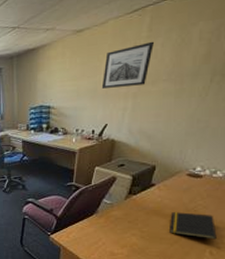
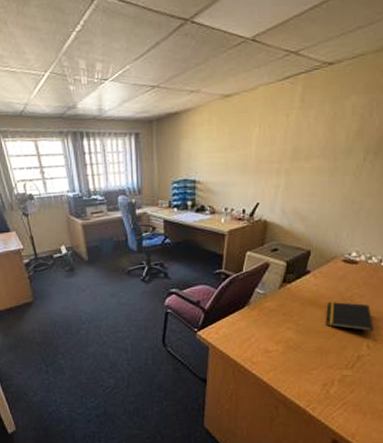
wall art: present [101,41,154,89] -> none [252,113,306,163]

